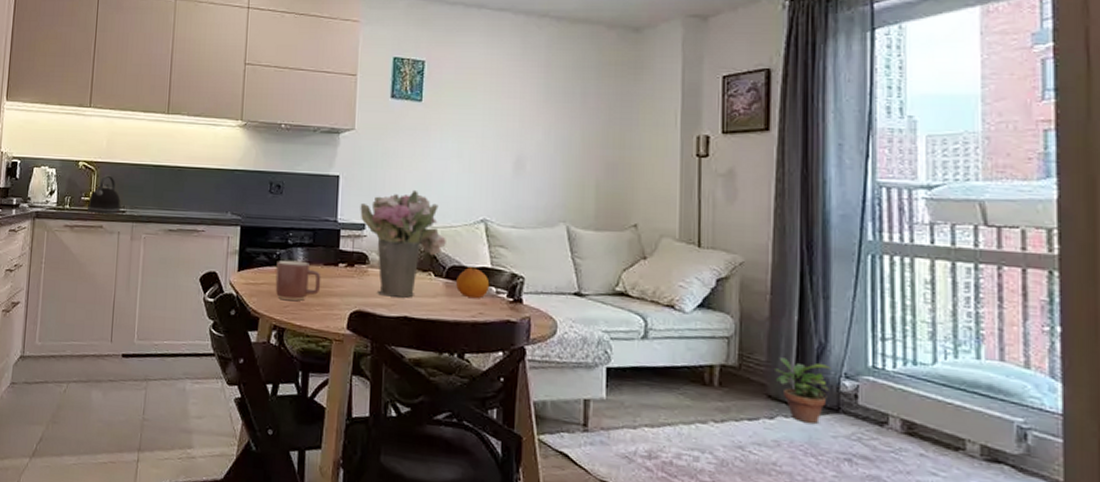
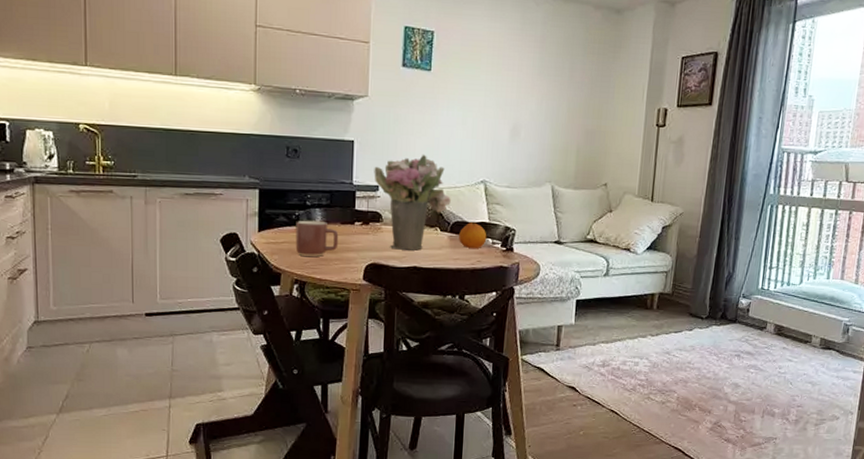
kettle: present [87,174,121,215] -> none [93,137,132,179]
potted plant: present [775,357,831,423] -> none [696,285,734,331]

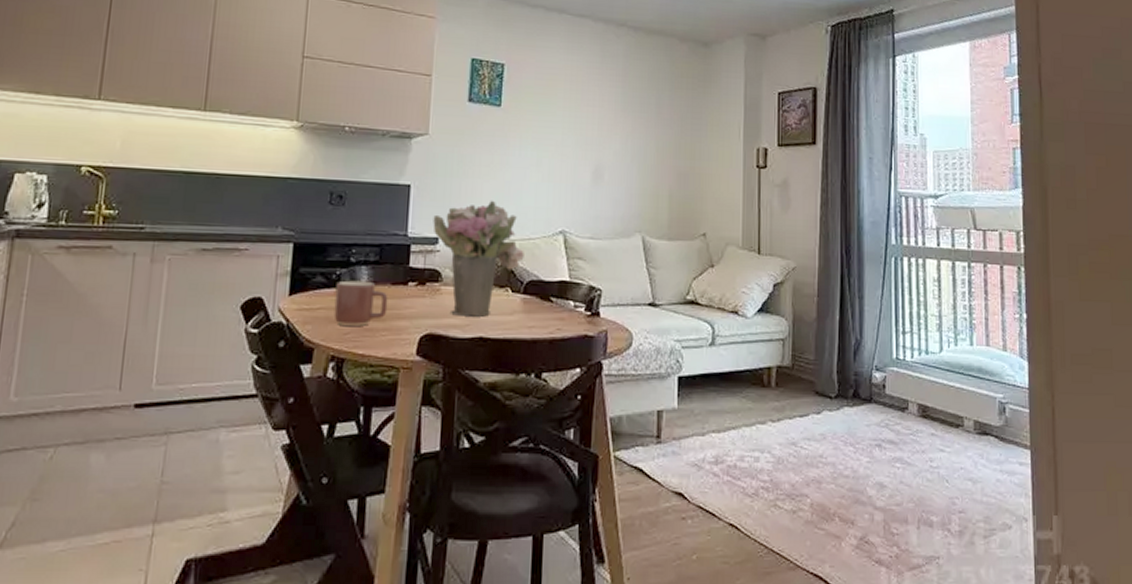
fruit: present [459,222,487,248] -> none [534,281,568,313]

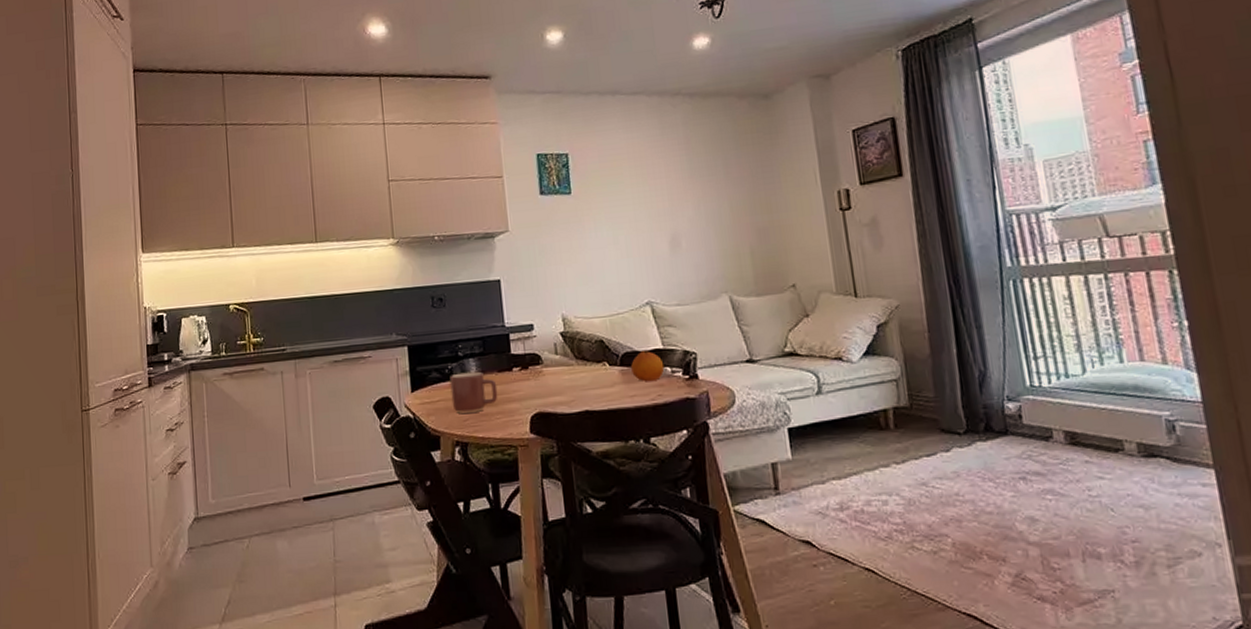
flower bouquet: present [433,200,524,317] -> none [525,282,616,393]
fruit: none [534,281,568,313] -> present [631,351,665,381]

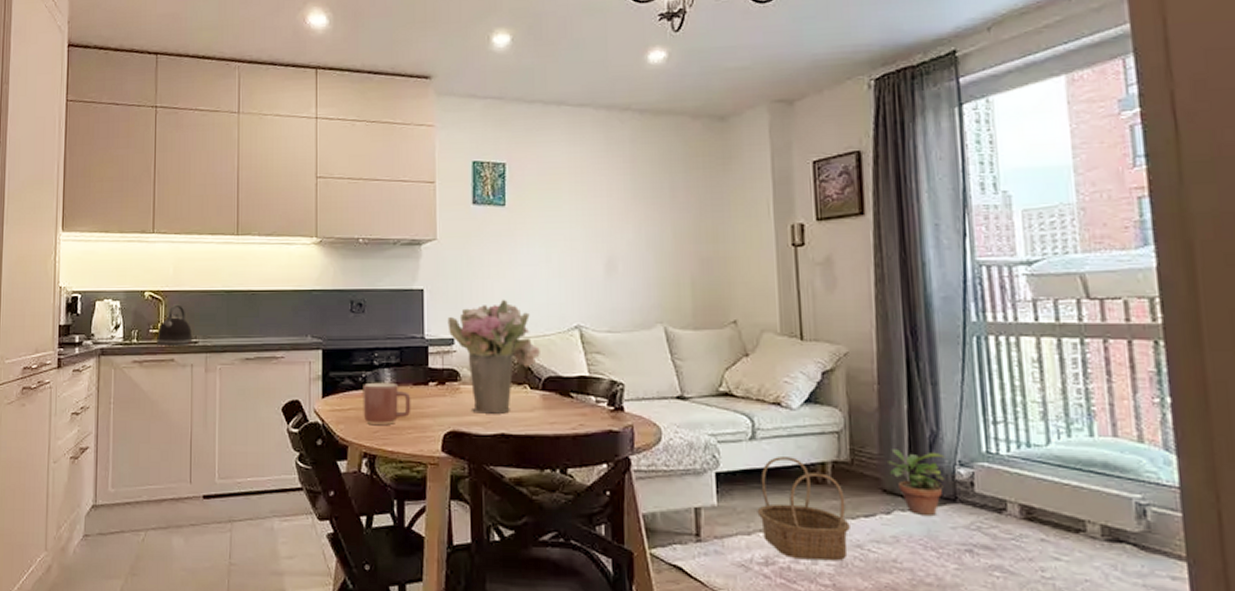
kettle: none [244,313,281,356] -> present [156,303,193,347]
flower bouquet: none [525,282,616,393] -> present [447,299,540,414]
fruit: present [631,351,665,381] -> none [554,377,589,408]
basket: none [829,407,915,502] -> present [757,457,850,561]
potted plant: none [943,390,996,450] -> present [888,449,945,515]

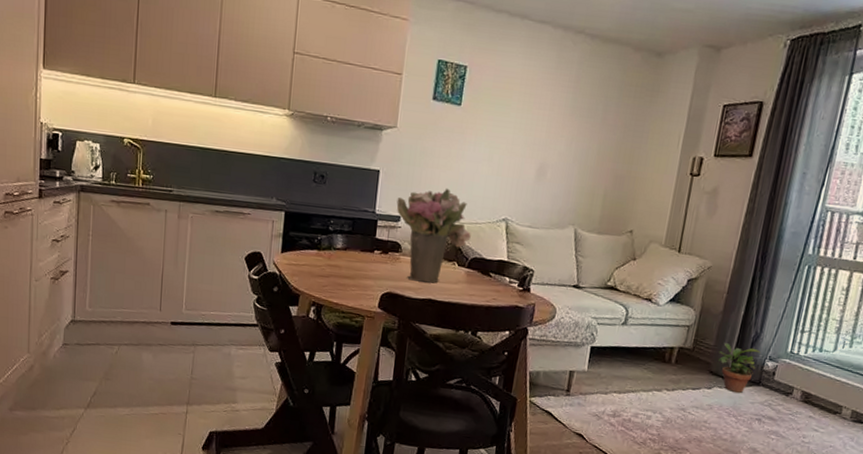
kettle: present [156,303,193,347] -> none [133,153,168,193]
mug: present [363,382,411,426] -> none [315,244,358,282]
basket: present [757,457,850,561] -> none [615,339,682,419]

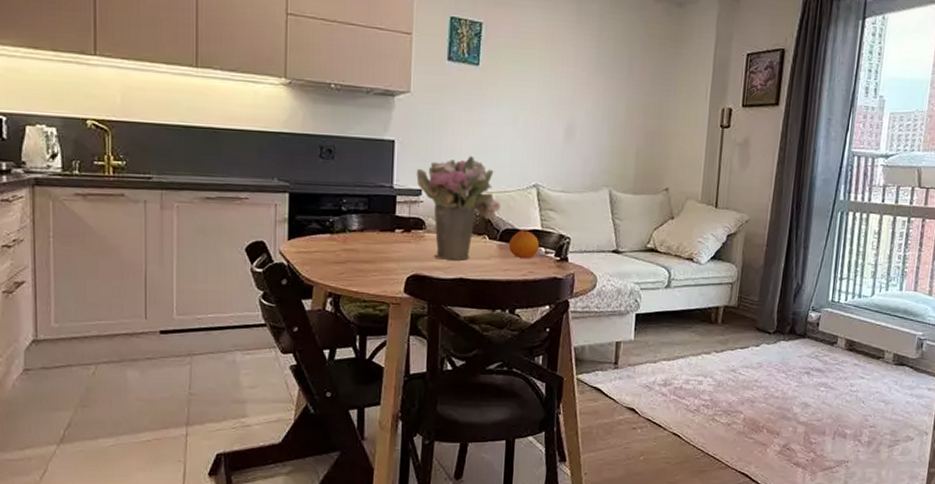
fruit: none [476,259,505,286] -> present [509,230,540,258]
potted plant: present [719,343,761,393] -> none [764,297,803,347]

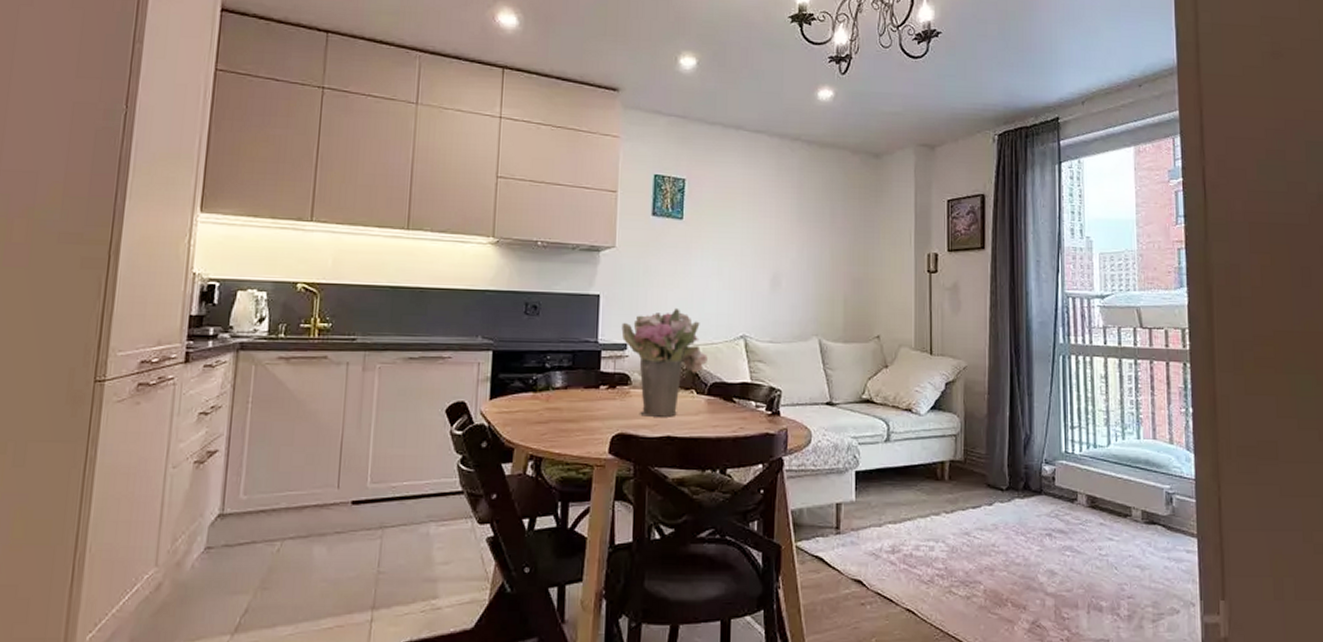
fruit: present [509,230,540,258] -> none [718,383,750,413]

